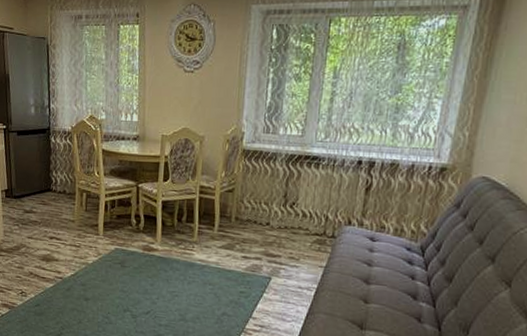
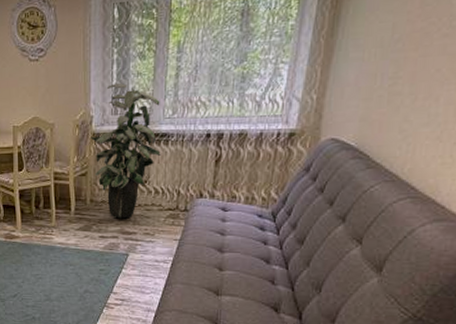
indoor plant: none [240,102,313,240] -> present [91,82,161,219]

